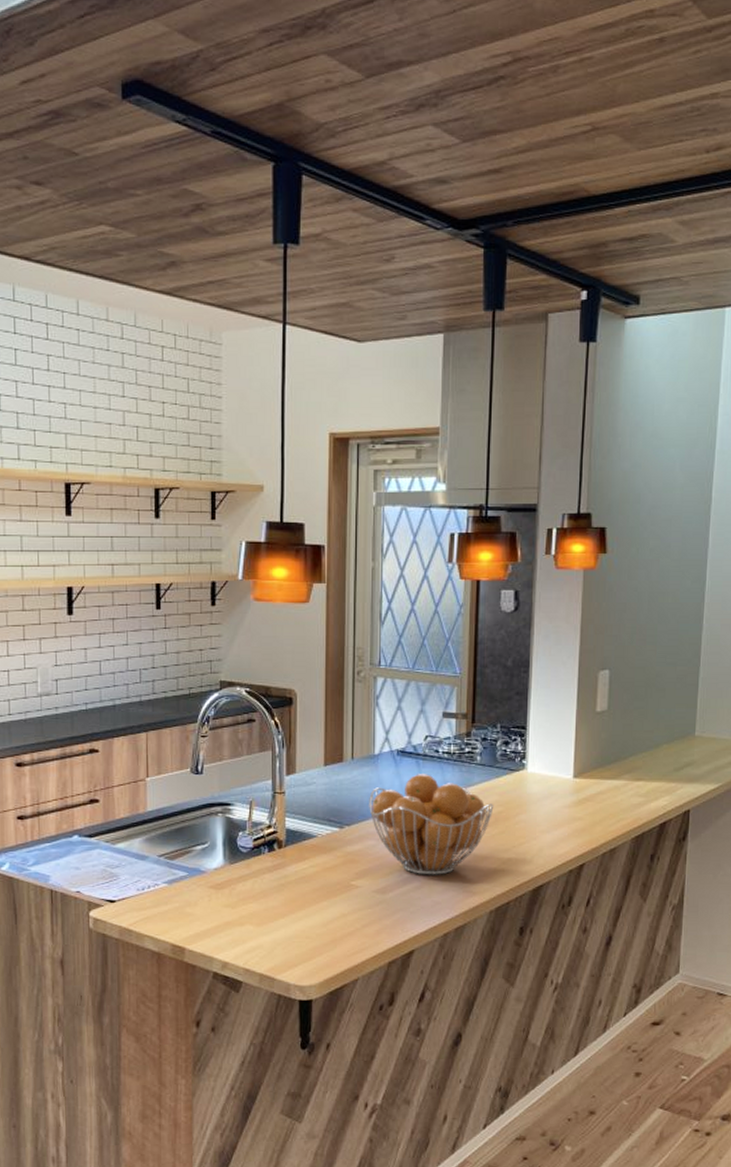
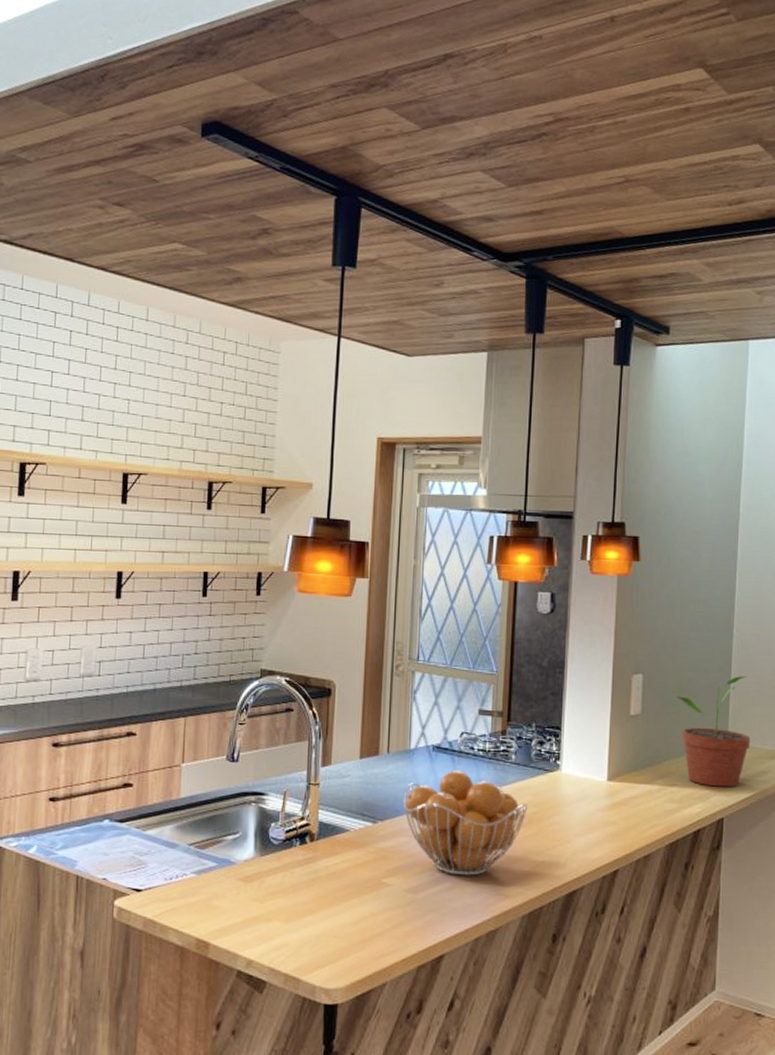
potted plant: none [643,668,719,780] -> present [676,676,751,787]

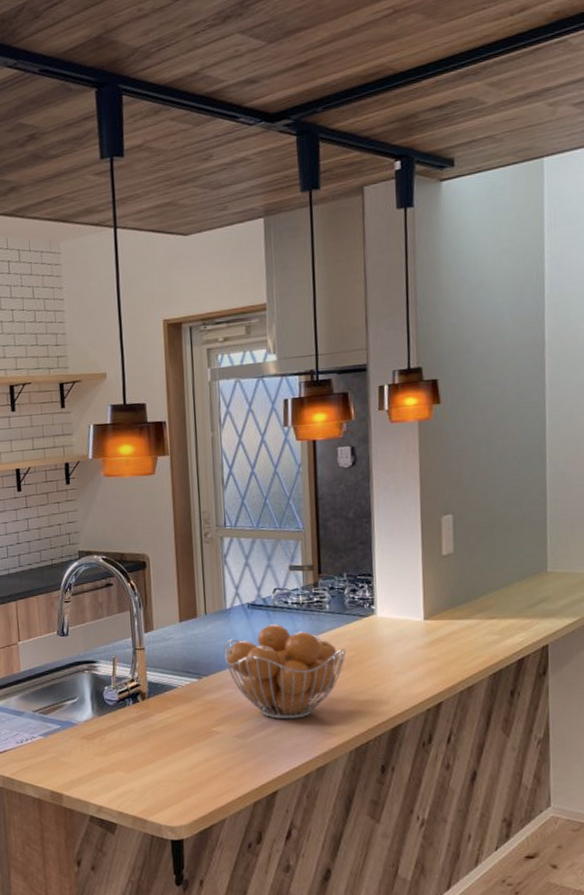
potted plant: present [676,676,751,787] -> none [489,504,572,616]

